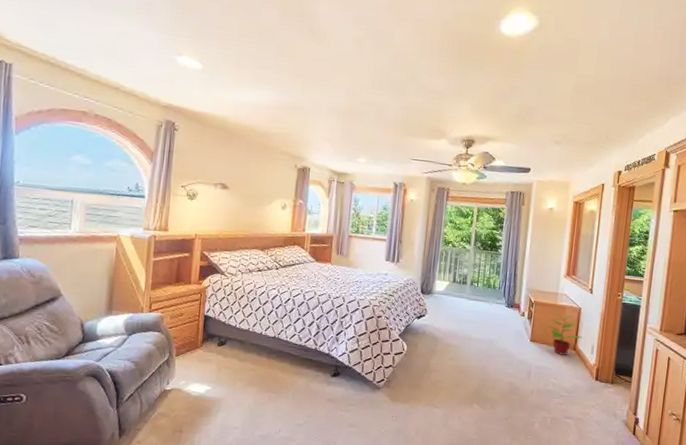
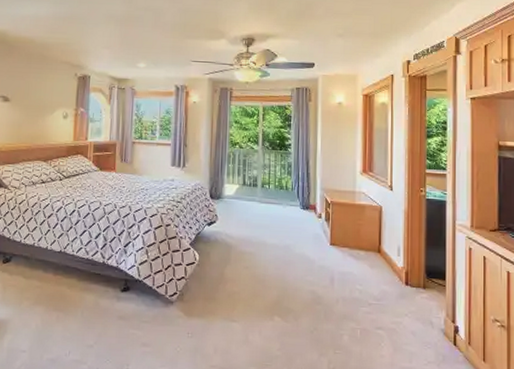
potted plant: present [547,315,583,355] -> none [347,215,387,259]

